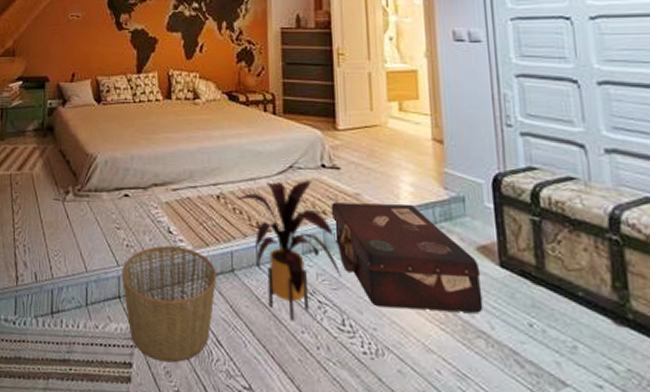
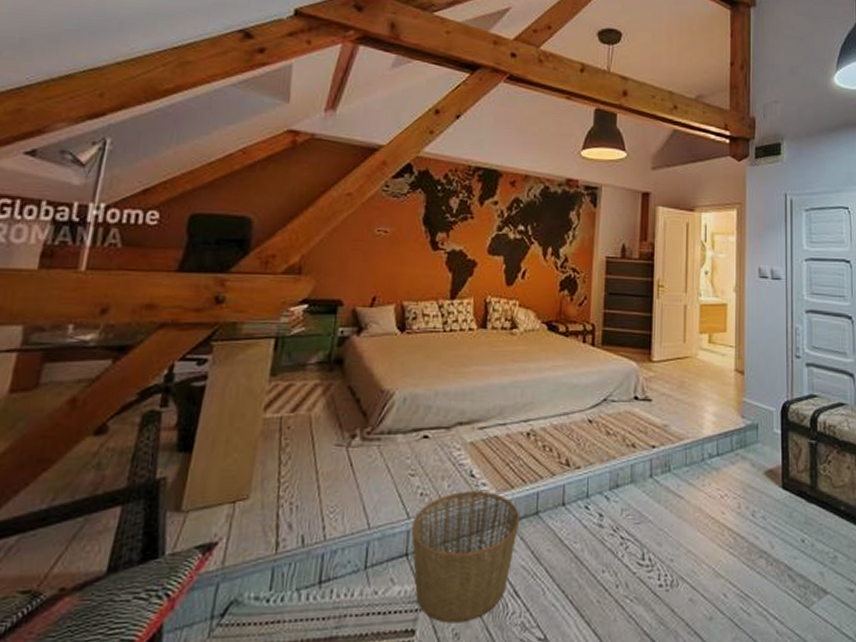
house plant: present [235,180,342,321] -> none [546,413,645,561]
suitcase: present [331,202,484,313] -> none [640,433,766,538]

